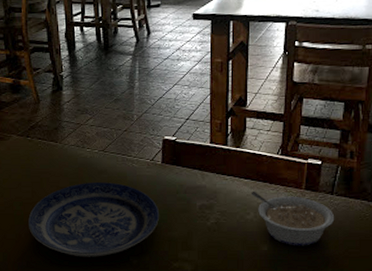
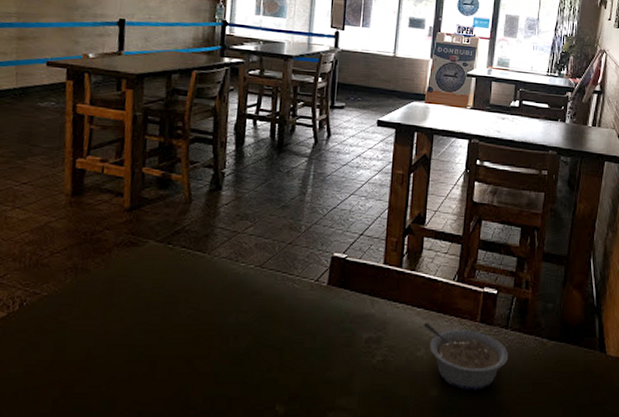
plate: present [27,182,160,257] -> none [149,306,319,405]

